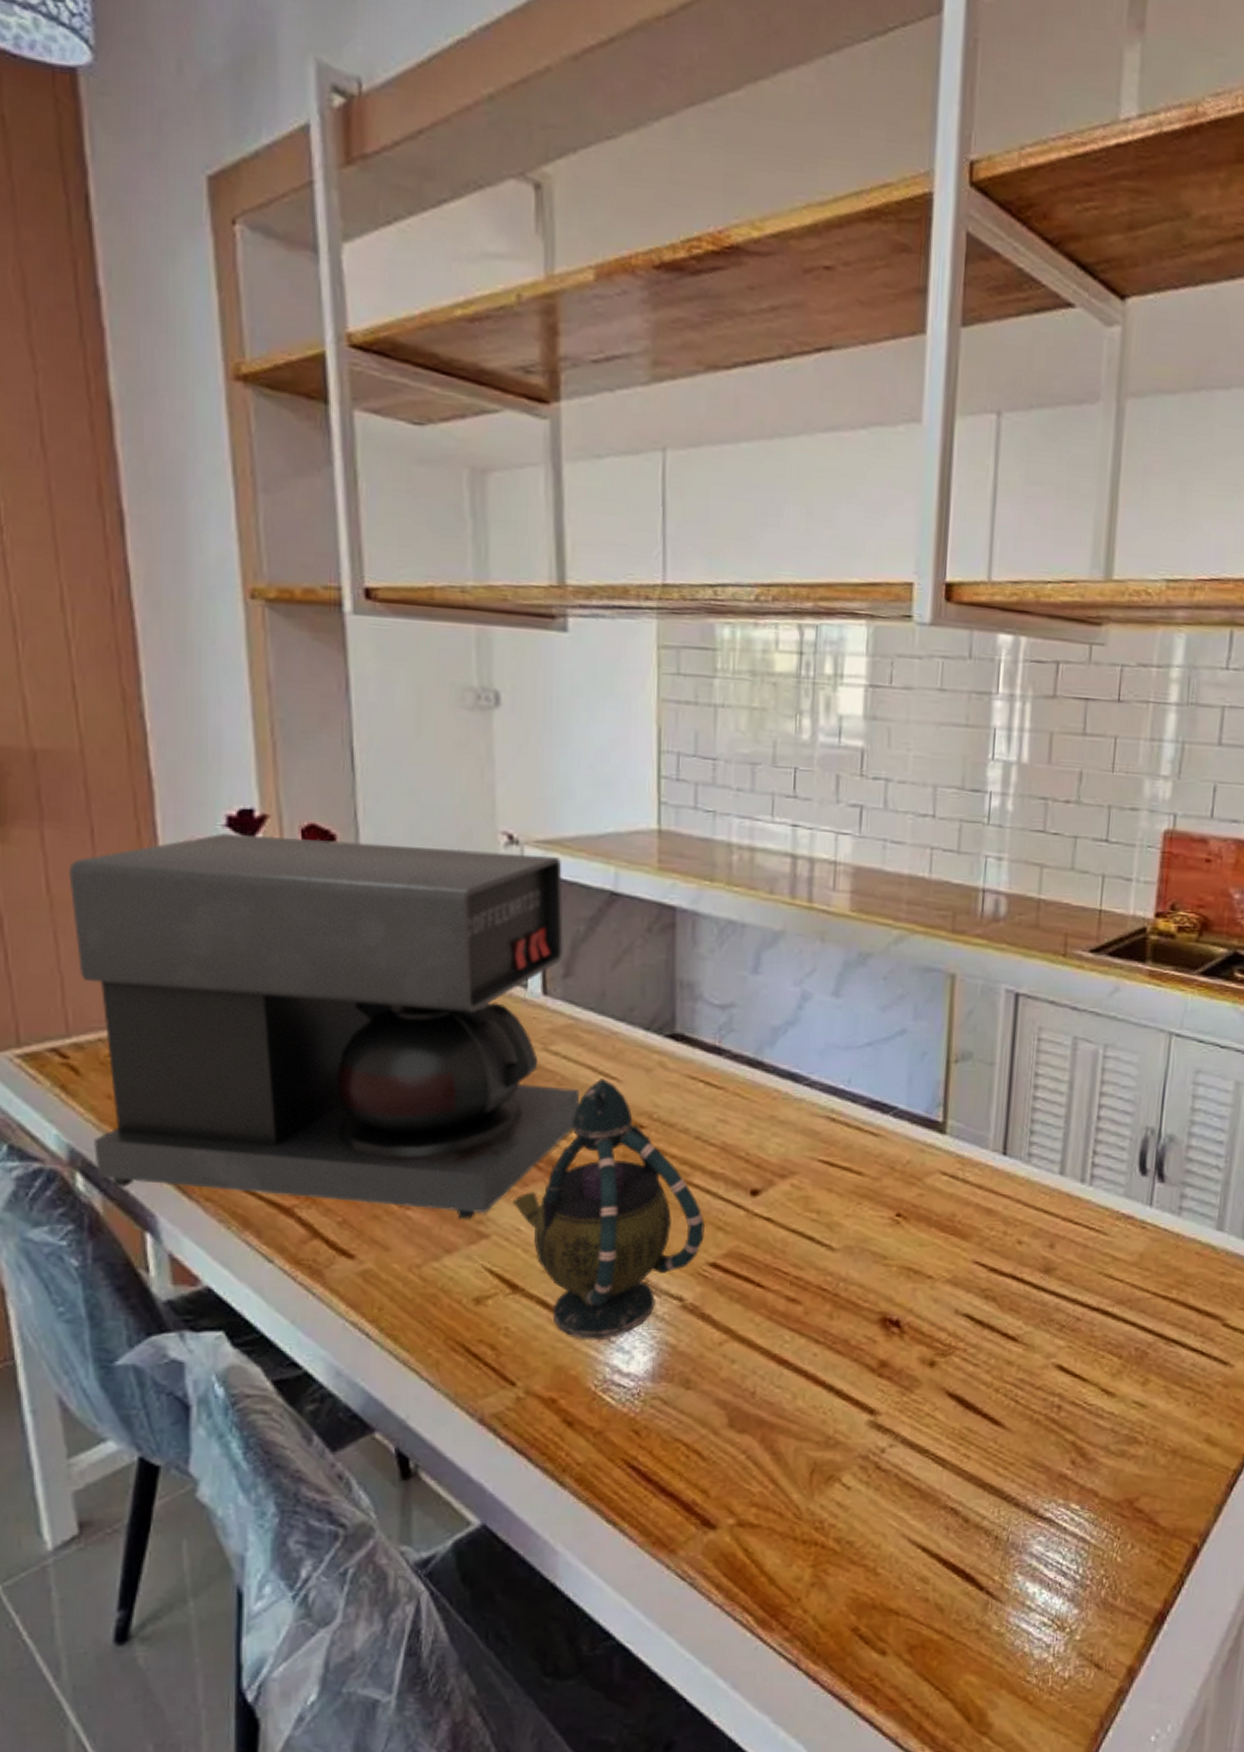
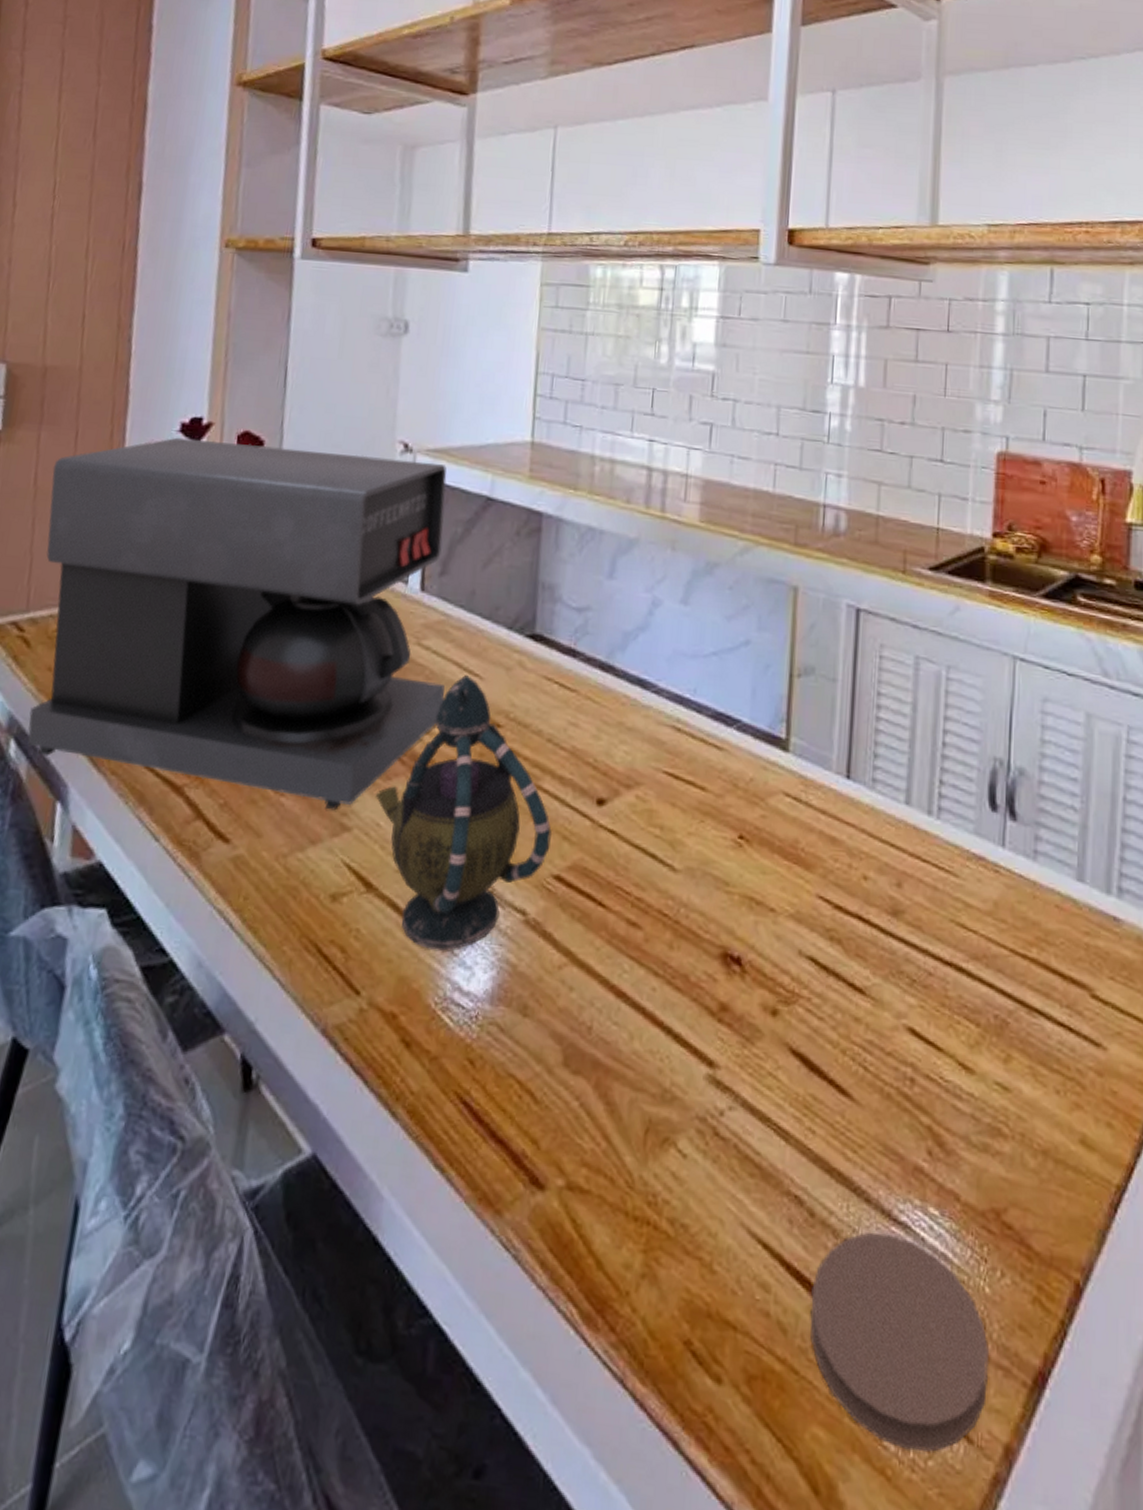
coaster: none [964,1528,1118,1681] -> present [810,1232,989,1452]

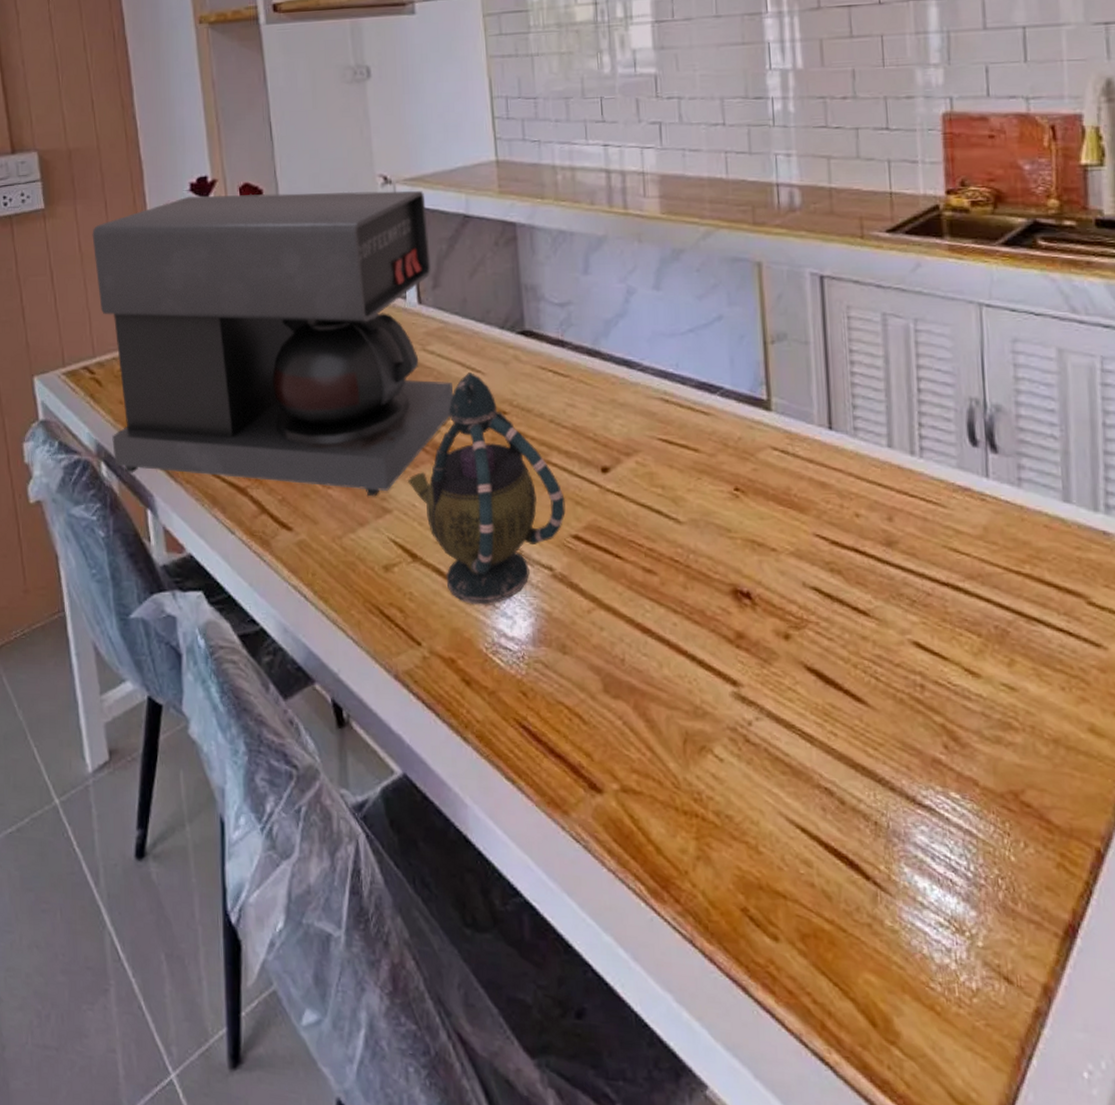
coaster: present [810,1232,989,1452] -> none [850,815,1022,991]

